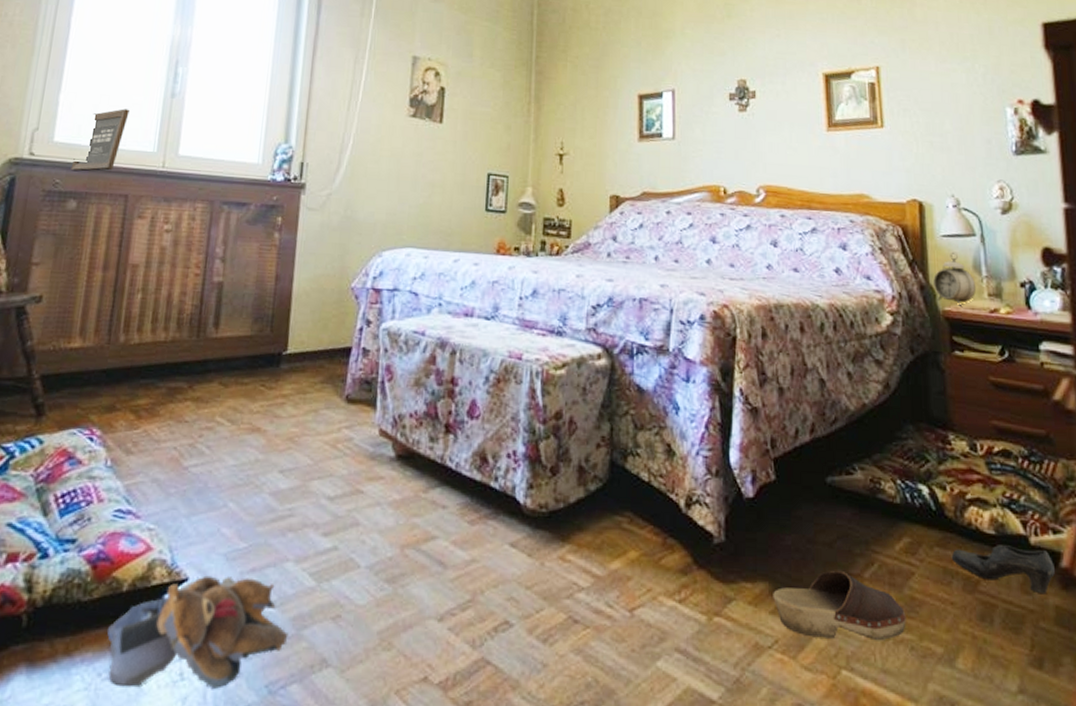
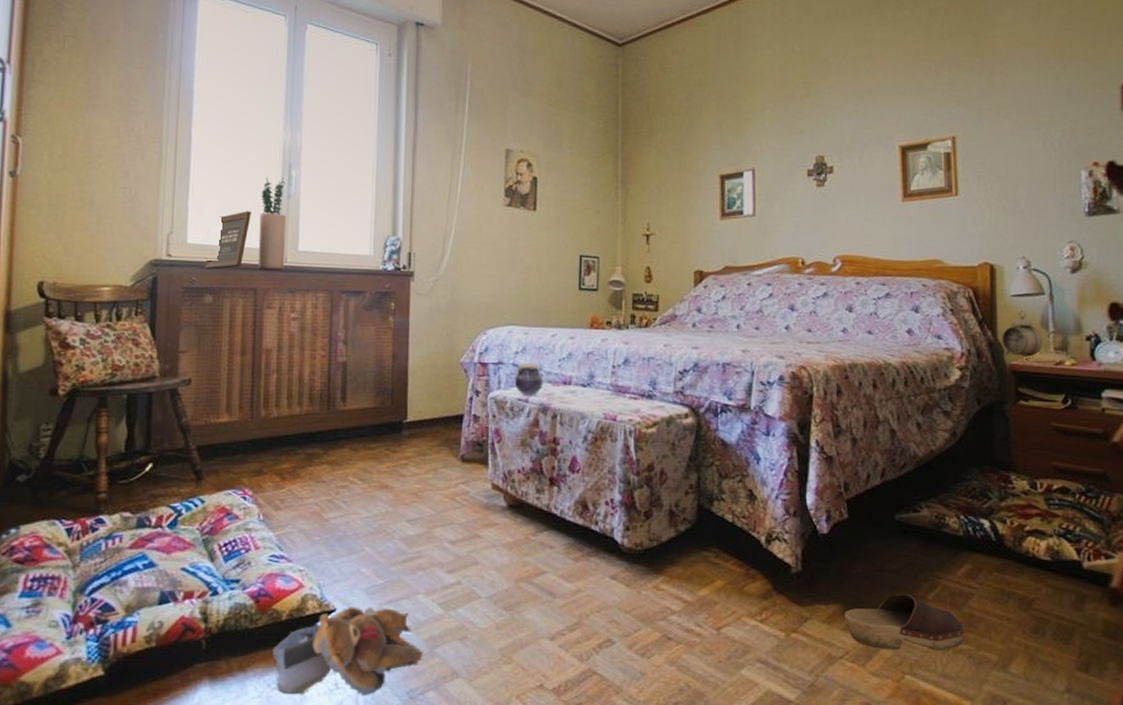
vase: none [131,73,171,177] -> present [257,177,287,271]
ceramic pot: none [410,290,443,328] -> present [514,363,543,396]
shoe: present [951,545,1055,595] -> none [1008,569,1105,611]

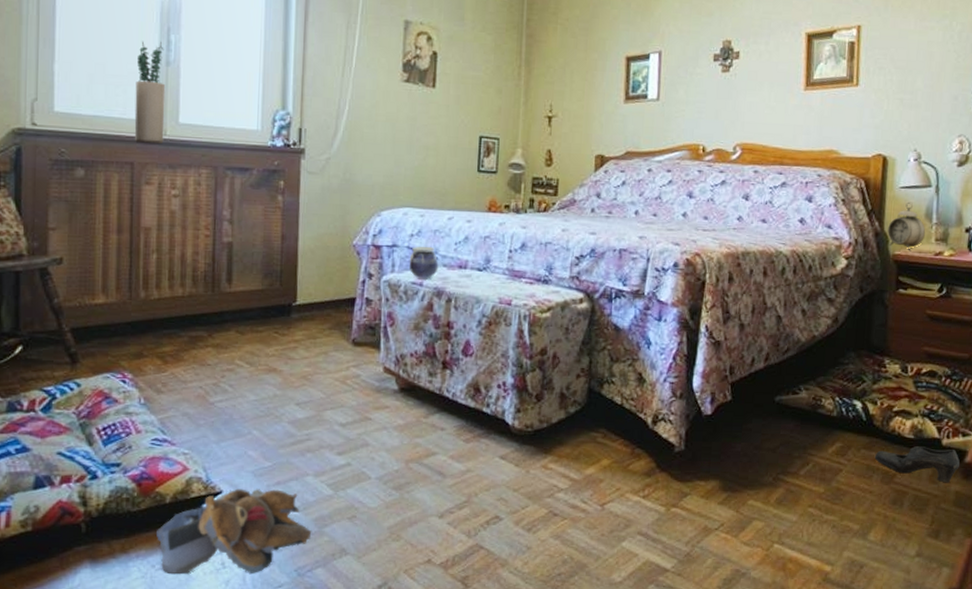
picture frame: present [204,211,251,269] -> none [74,78,126,141]
slipper: present [845,593,965,651] -> none [722,469,832,522]
shoe: none [1008,569,1105,611] -> present [874,446,960,483]

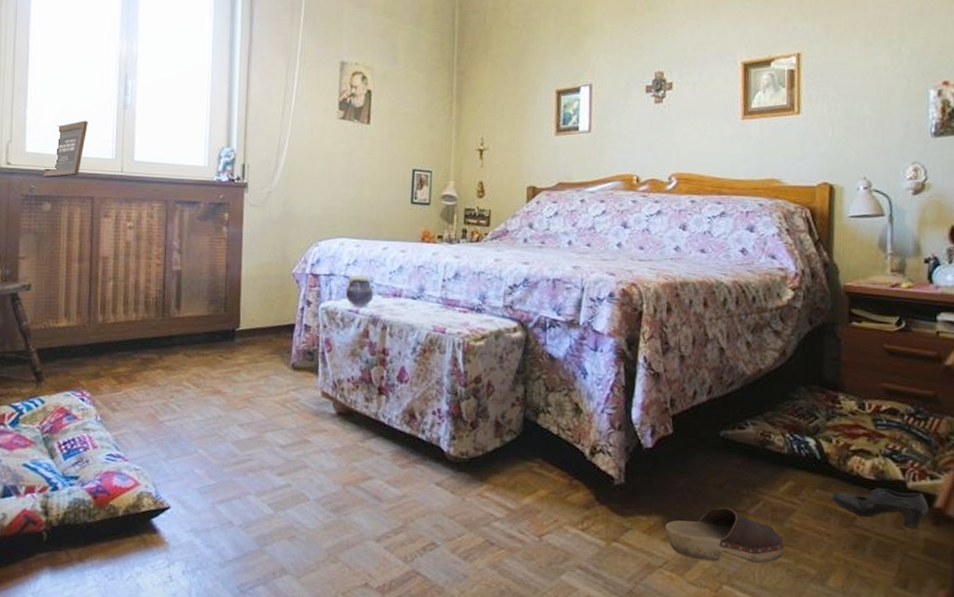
picture frame: none [74,78,126,141] -> present [43,120,88,178]
vase: present [134,41,166,145] -> none [94,87,123,181]
stuffed animal: present [157,488,312,575] -> none [110,505,254,588]
slipper: none [722,469,832,522] -> present [665,507,785,564]
alarm clock: present [887,201,926,250] -> none [837,231,880,281]

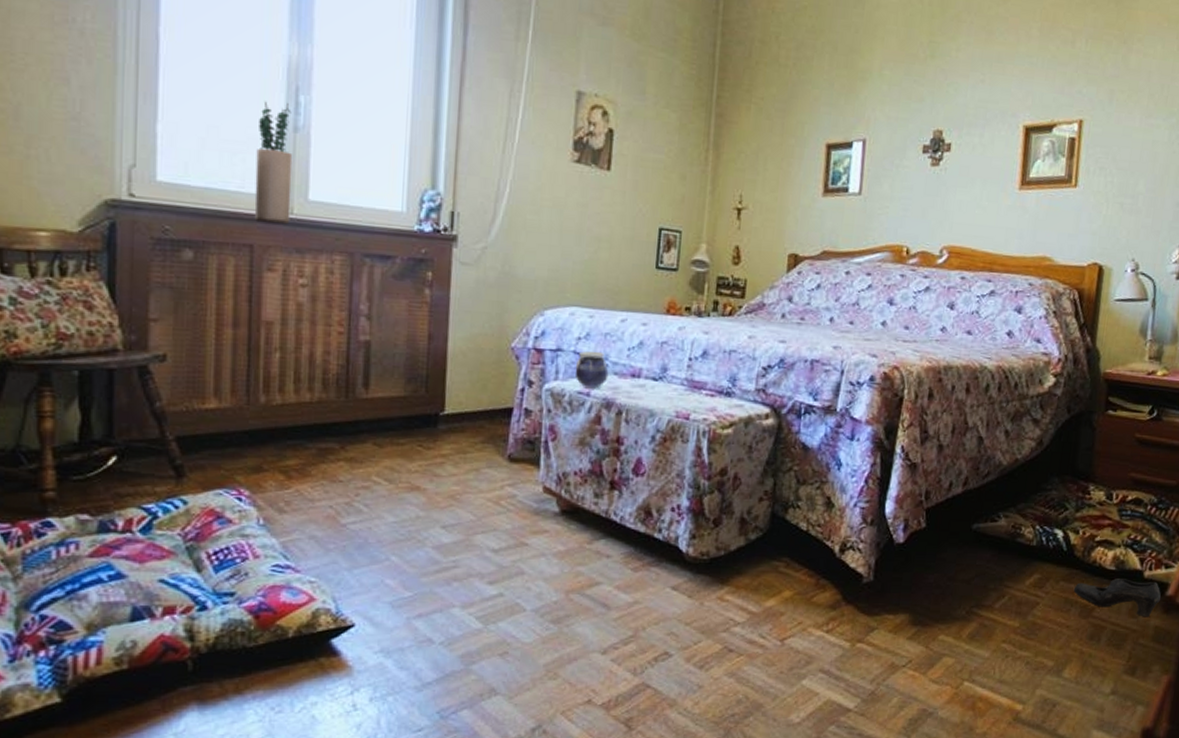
picture frame: present [43,120,88,178] -> none [181,143,245,217]
vase: none [94,87,123,181] -> present [254,101,293,225]
slipper: present [665,507,785,564] -> none [911,602,1027,658]

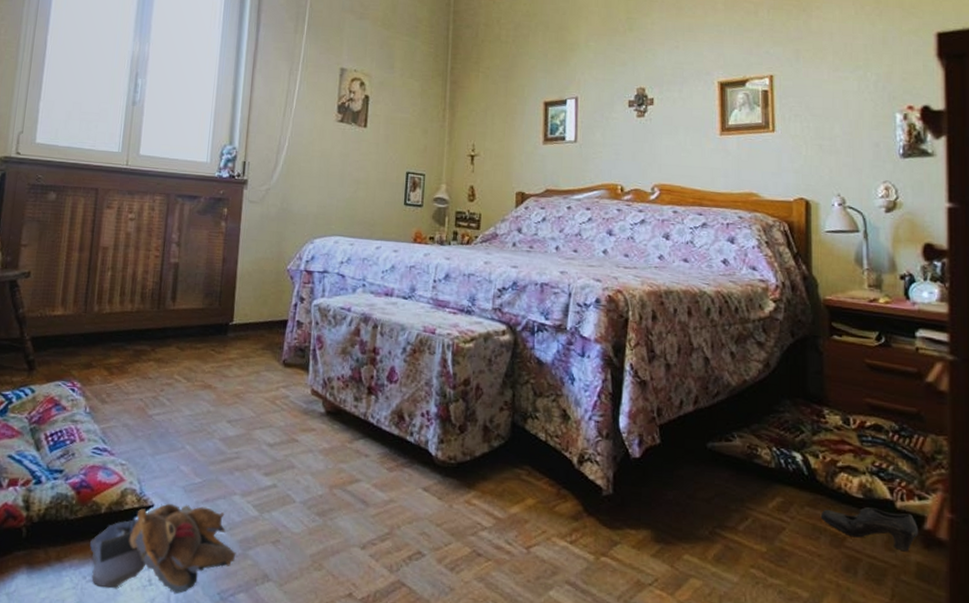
vase: present [254,101,293,225] -> none [100,84,132,174]
stuffed animal: none [277,621,458,718] -> present [90,503,236,593]
ceramic pot: present [574,351,609,389] -> none [338,273,366,306]

